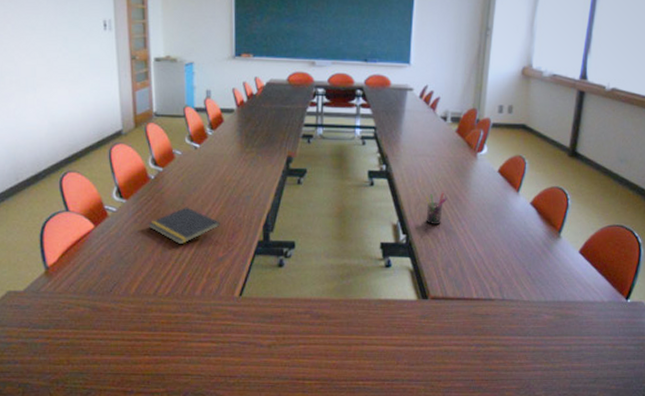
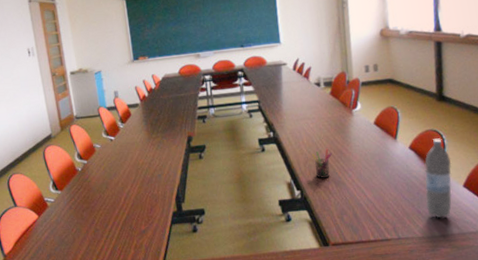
notepad: present [148,207,220,245] -> none [80,190,140,224]
water bottle: none [537,197,572,283] -> present [425,138,452,219]

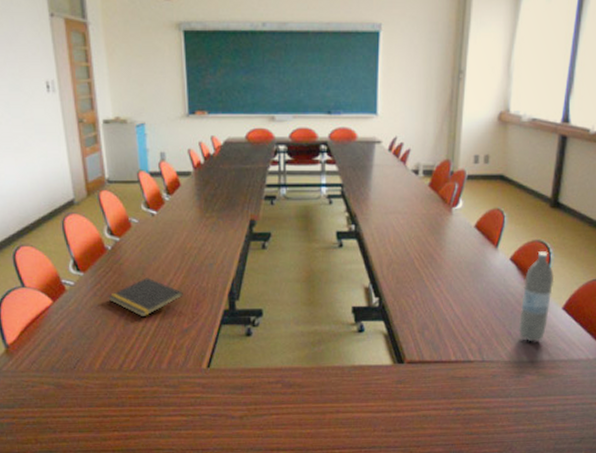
notepad: none [80,190,140,224] -> present [108,277,183,317]
pen holder: present [312,148,333,178] -> none [398,251,422,285]

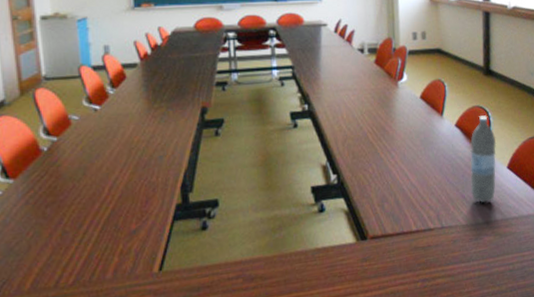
notepad: present [108,277,183,317] -> none [42,177,131,223]

